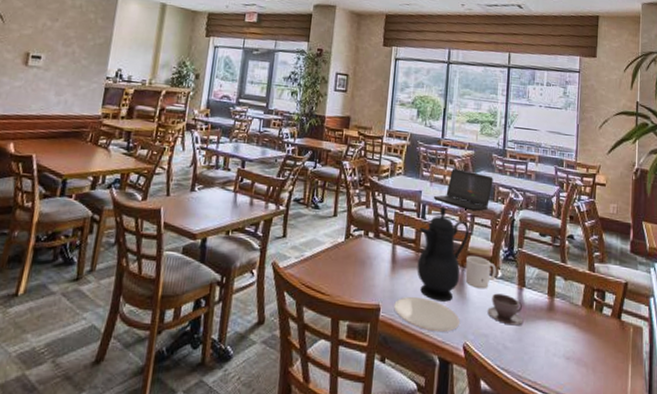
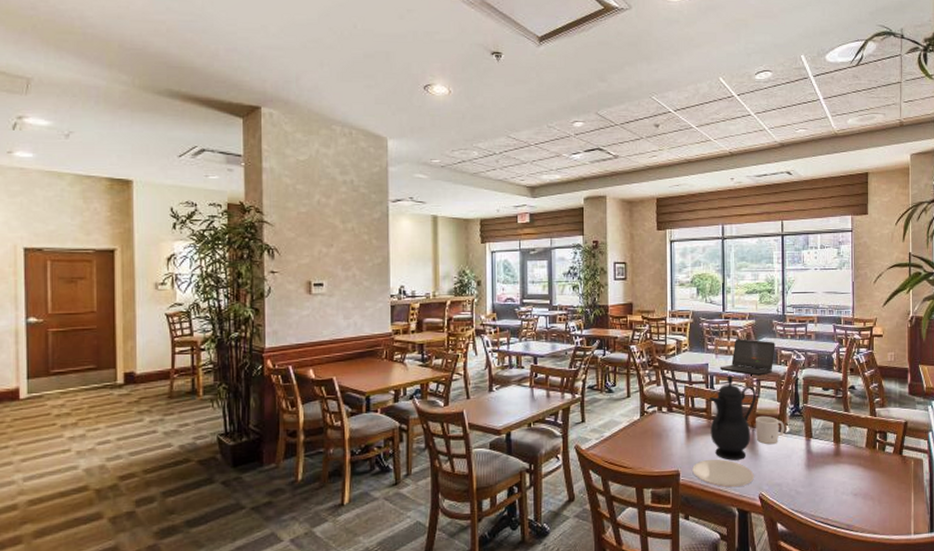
teacup: present [487,293,524,326] -> none [779,446,813,473]

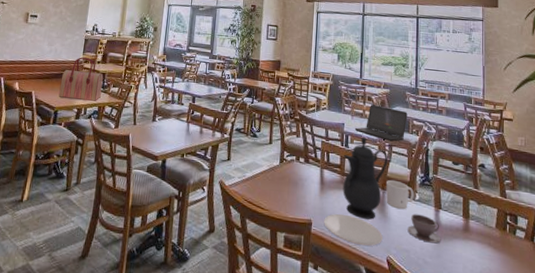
handbag: none [368,328,422,380] -> present [58,57,103,101]
teacup: none [779,446,813,473] -> present [407,214,441,244]

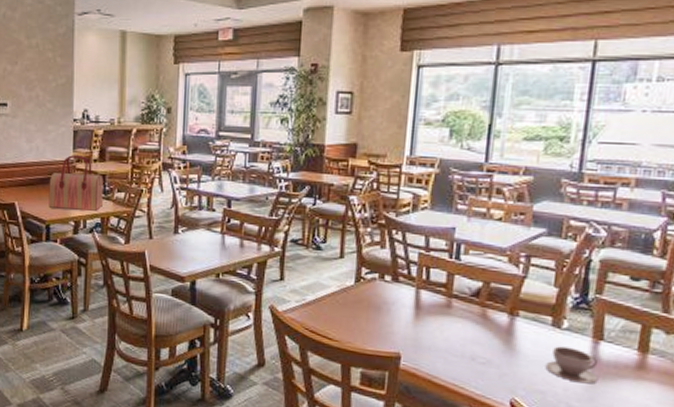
plate: present [324,213,383,247] -> none [418,345,506,386]
coffeepot: present [343,136,389,220] -> none [448,244,524,353]
laptop computer: present [354,103,408,142] -> none [471,198,562,251]
mug: present [386,179,414,210] -> none [515,302,561,341]

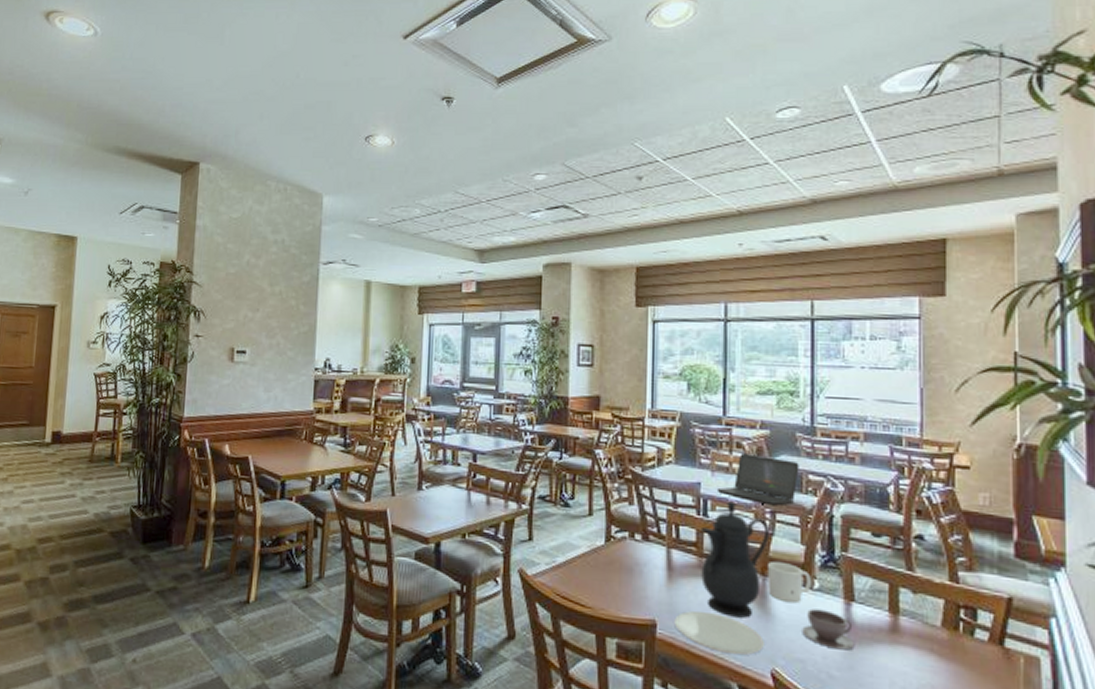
handbag: present [48,155,103,211] -> none [285,405,344,466]
plate: none [418,345,506,386] -> present [674,610,764,656]
coffeepot: none [448,244,524,353] -> present [700,500,770,618]
laptop computer: none [471,198,562,251] -> present [716,452,799,507]
mug: none [515,302,561,341] -> present [768,561,811,603]

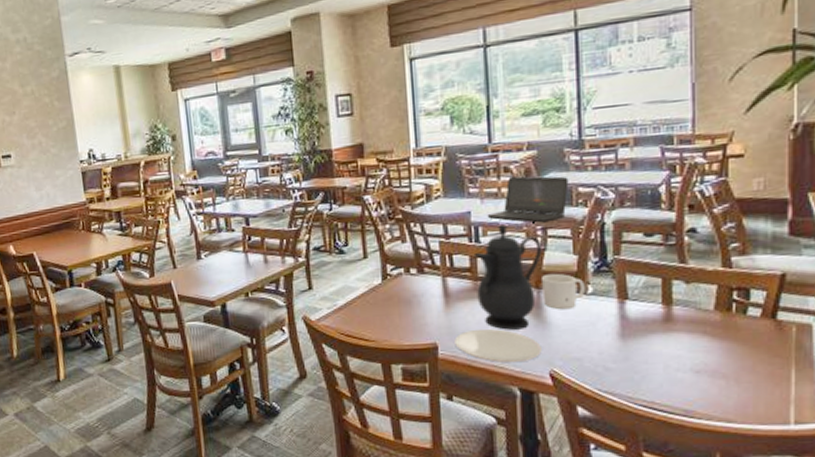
teacup: present [802,609,855,650] -> none [577,311,630,345]

